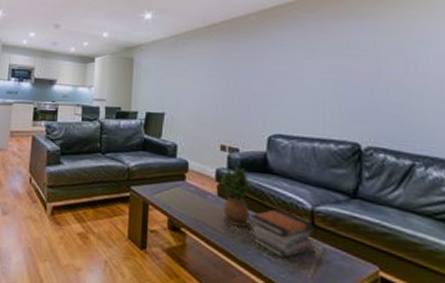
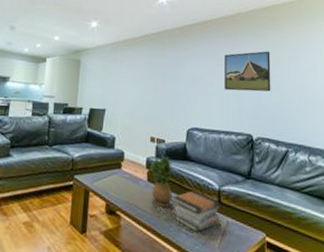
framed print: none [319,35,389,89] -> present [224,51,271,92]

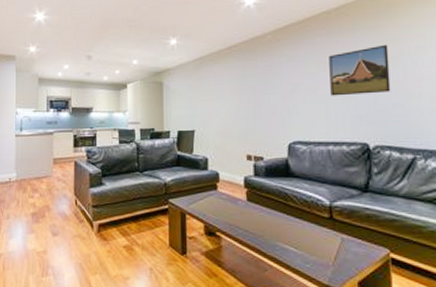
potted plant: present [149,156,175,207] -> none [248,174,277,226]
book stack: present [172,190,220,232] -> none [276,207,333,251]

